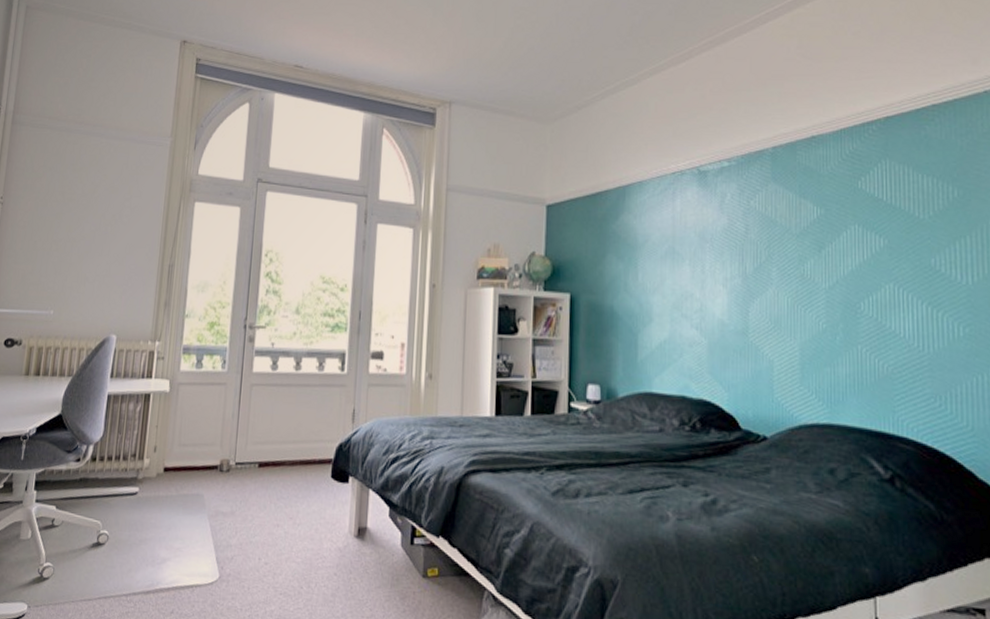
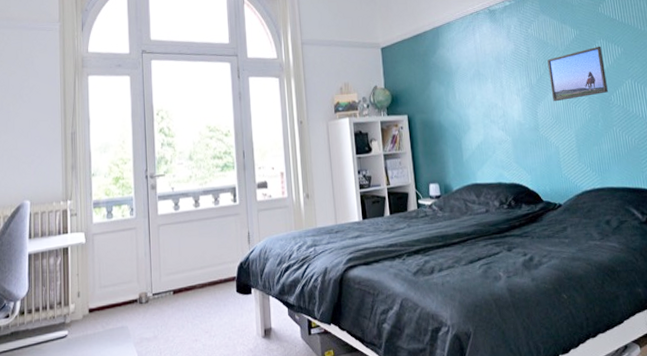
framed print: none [772,233,856,301] -> present [547,46,608,102]

